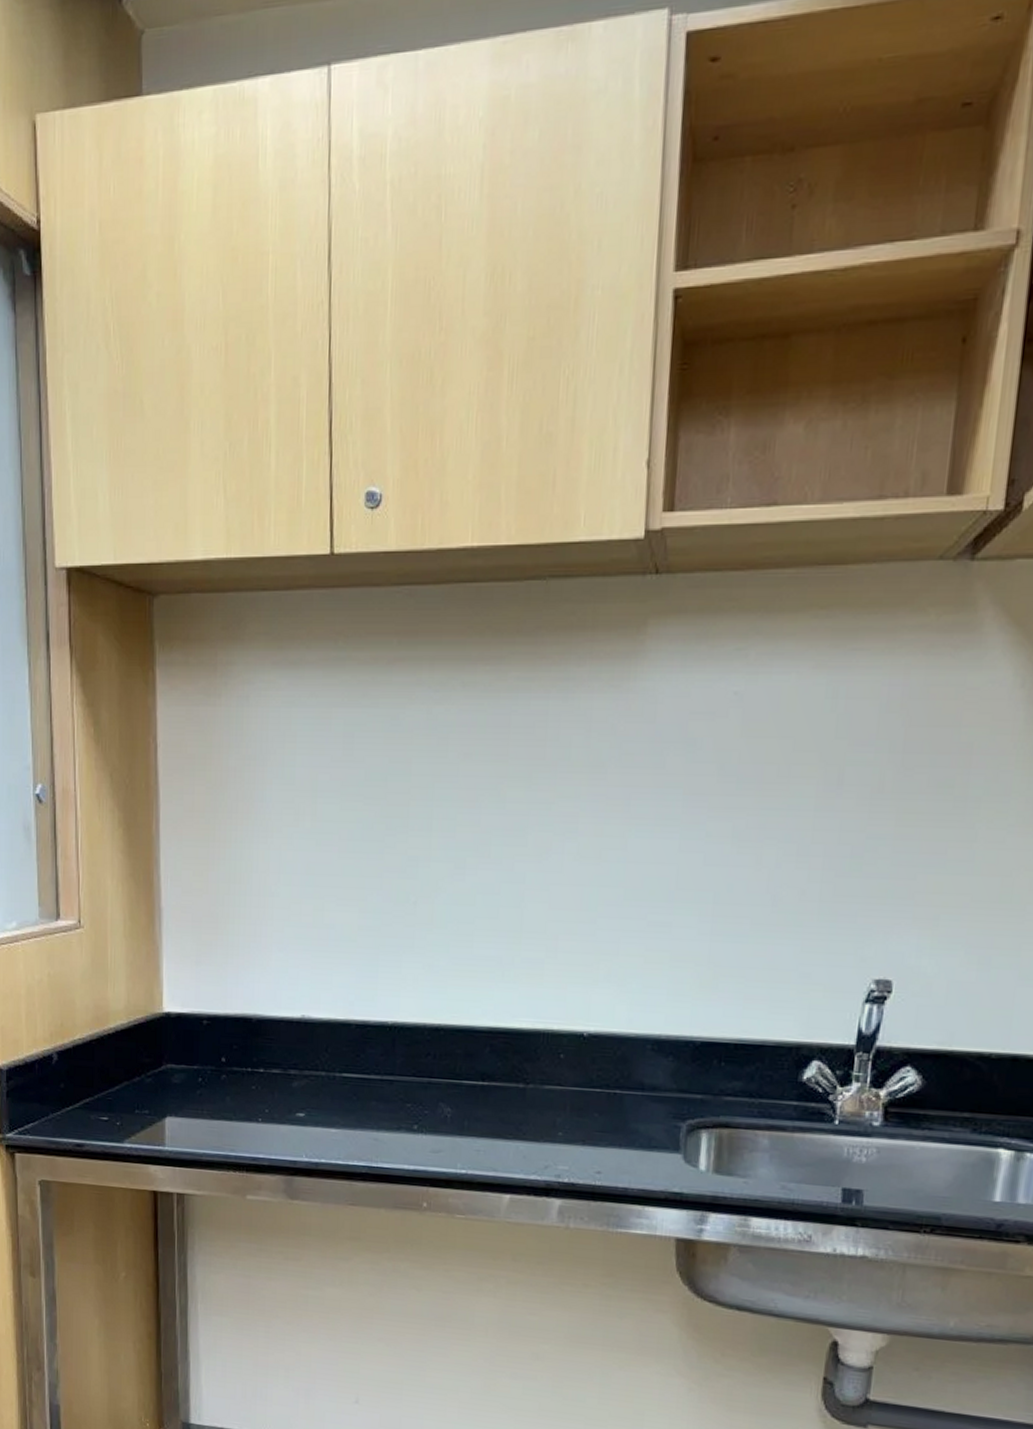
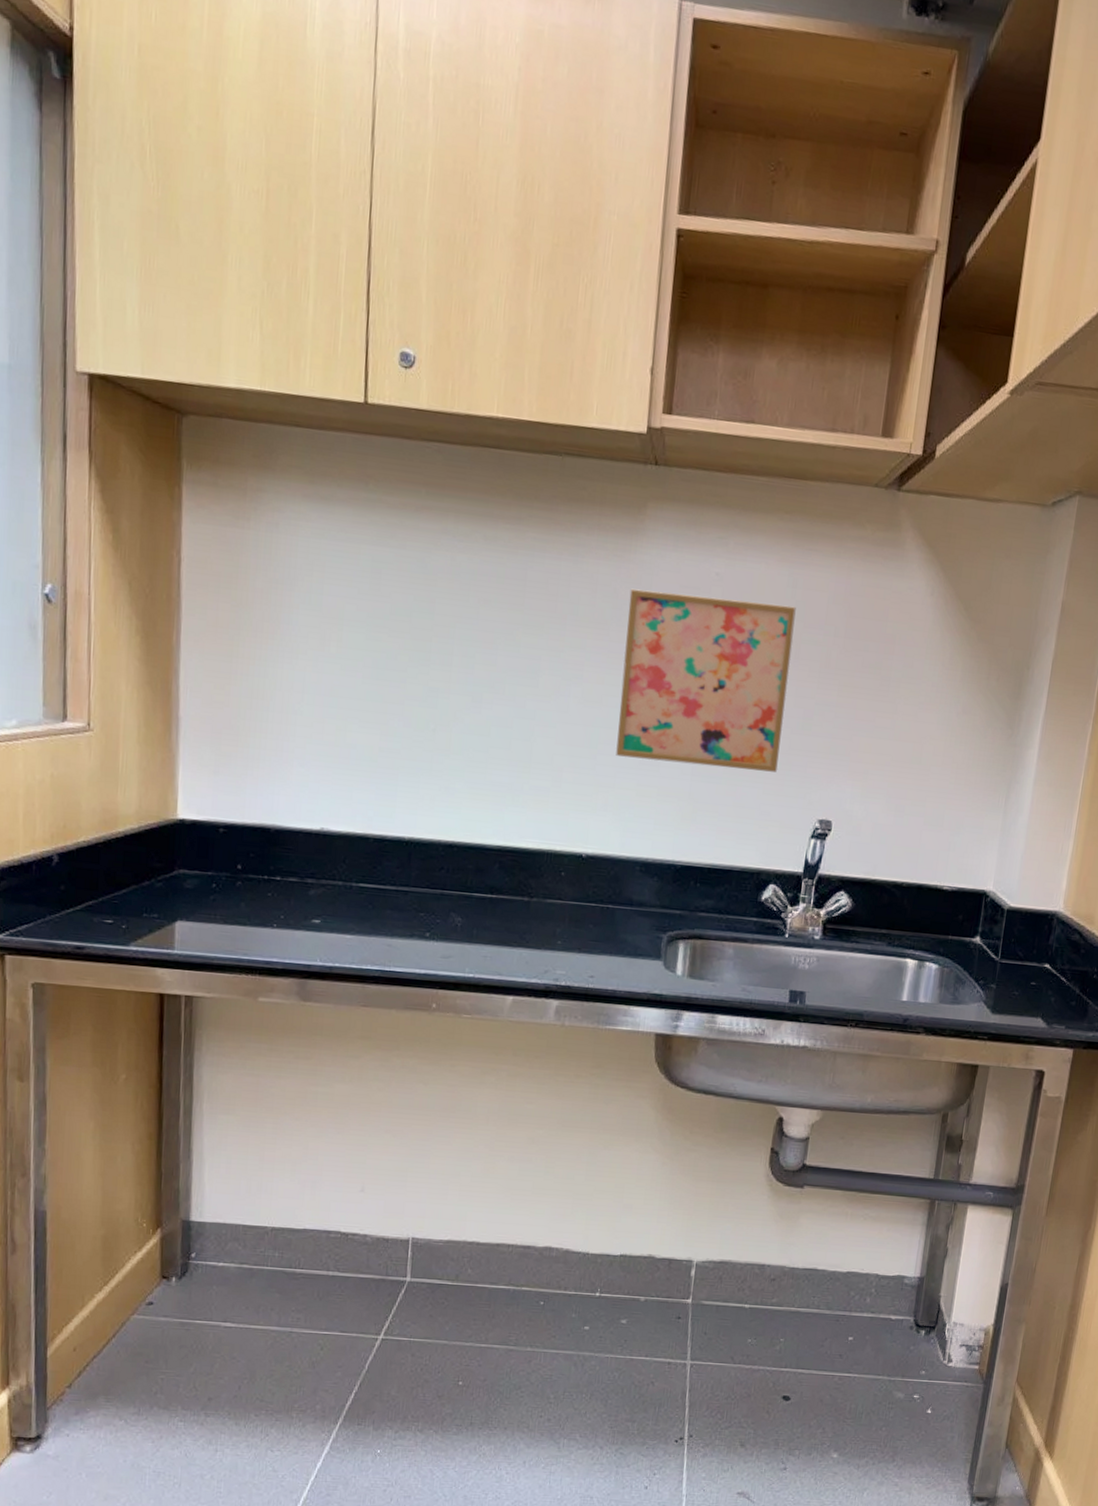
wall art: none [619,721,838,925] -> present [616,588,796,772]

